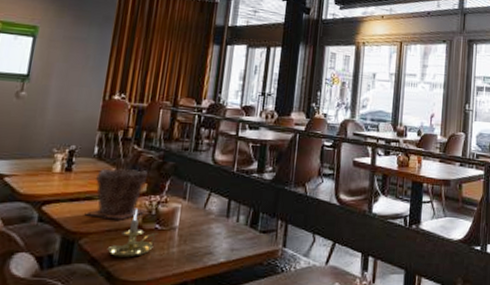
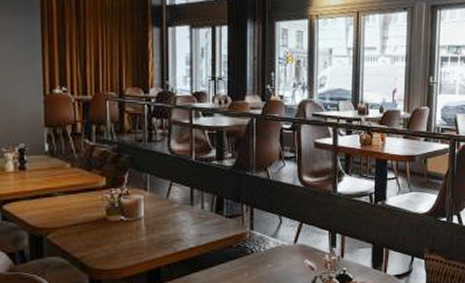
plant pot: present [84,168,148,220] -> none [47,164,111,214]
candle holder: present [107,208,158,258] -> none [76,201,125,249]

